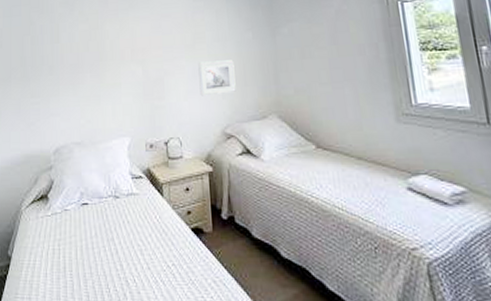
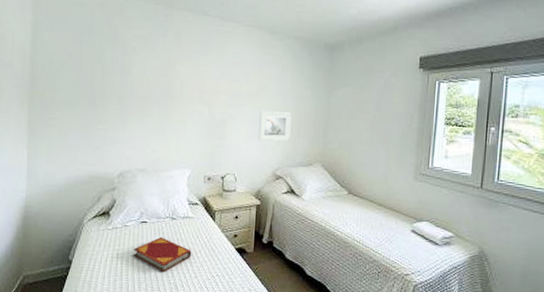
hardback book: none [76,220,141,265] -> present [133,236,192,273]

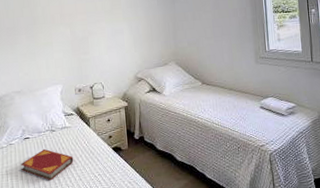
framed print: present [258,111,291,141] -> none [115,22,145,51]

